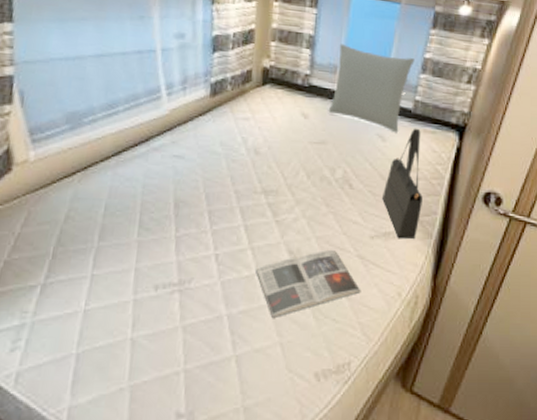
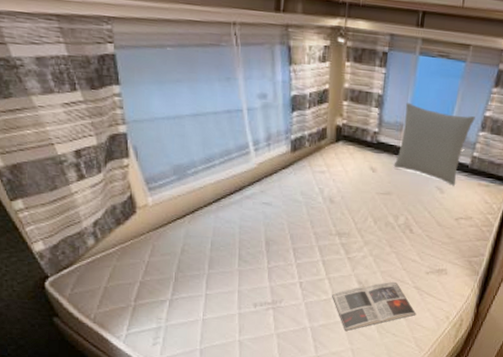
tote bag: present [382,128,423,240] -> none [438,181,476,276]

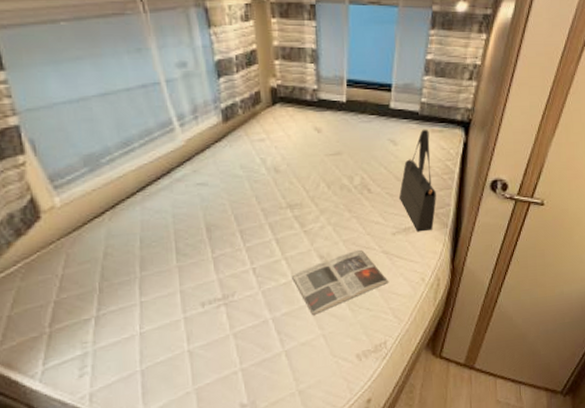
pillow: present [393,102,475,186] -> none [339,54,417,136]
tote bag: none [438,181,476,276] -> present [399,129,436,232]

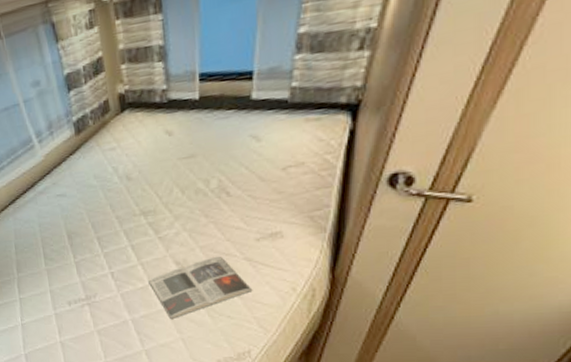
tote bag: present [399,129,436,232] -> none [264,118,311,238]

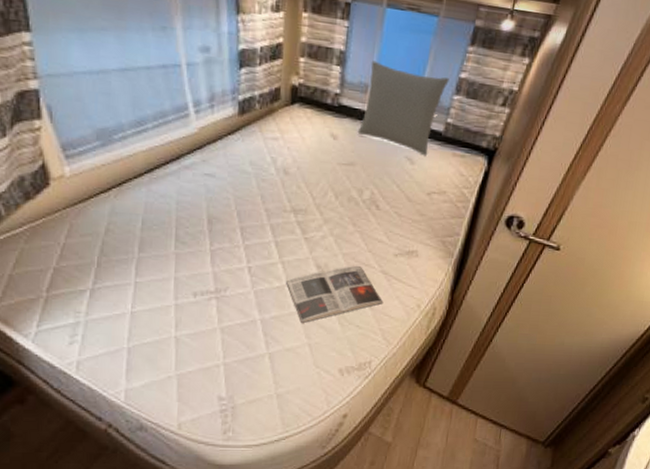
pillow: none [192,38,286,130] -> present [357,60,449,156]

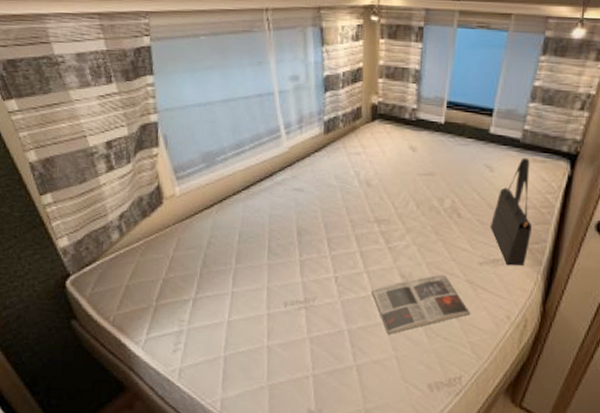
pillow: present [357,60,449,156] -> none [435,76,523,163]
tote bag: none [408,151,450,259] -> present [491,157,532,267]

